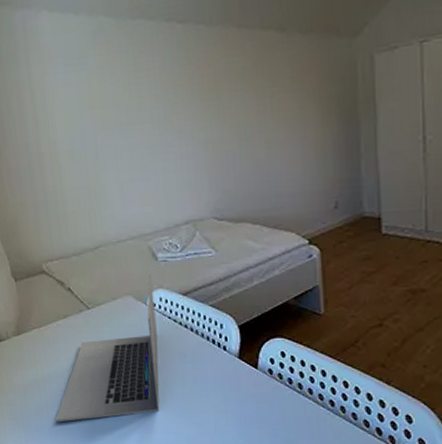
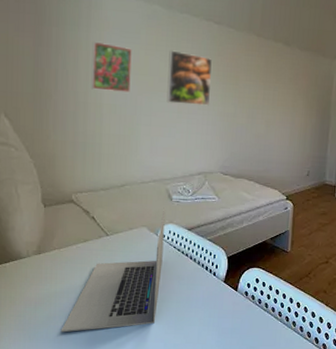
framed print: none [35,77,87,137] -> present [90,41,132,93]
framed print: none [126,69,187,138] -> present [166,50,212,106]

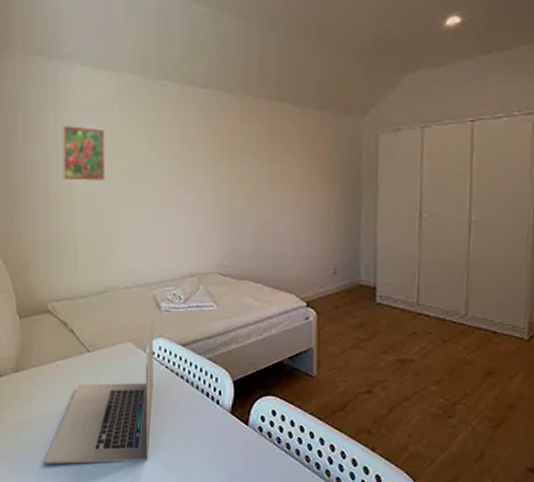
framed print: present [166,50,212,106] -> none [147,126,200,191]

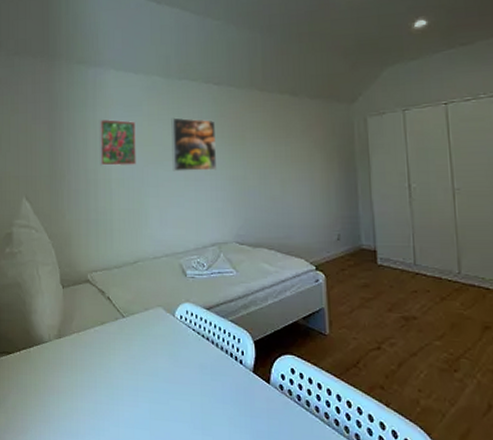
laptop: present [44,318,153,465] -> none [83,284,182,427]
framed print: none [147,126,200,191] -> present [171,117,217,172]

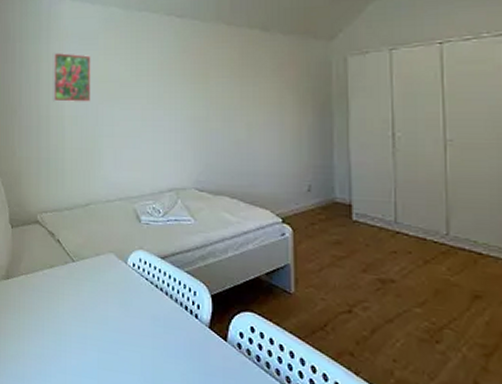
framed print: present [171,117,217,172] -> none [129,52,178,110]

